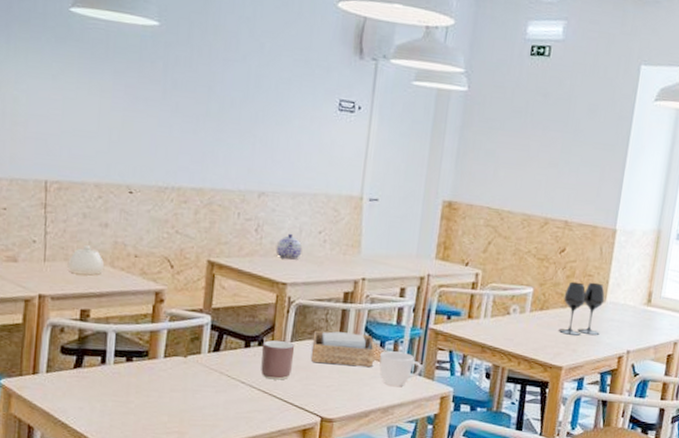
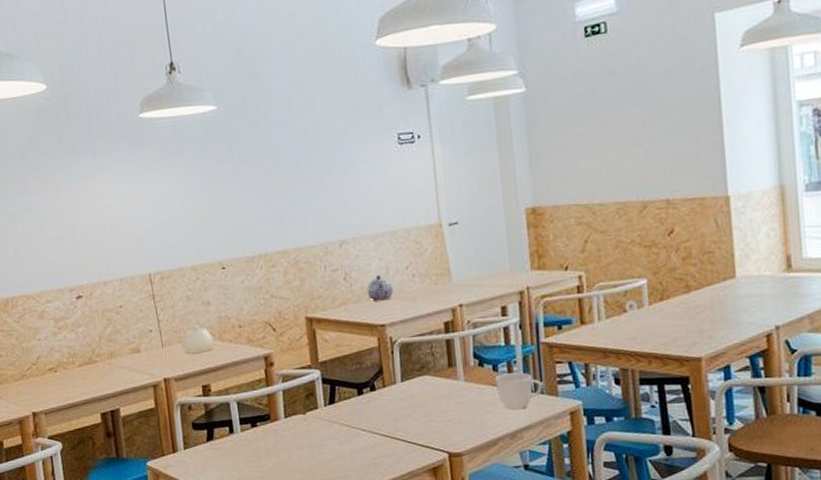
mug: present [261,340,295,380] -> none [374,382,409,423]
napkin holder: present [310,331,376,368] -> none [422,361,491,399]
wine glass: present [558,281,605,336] -> none [684,258,737,322]

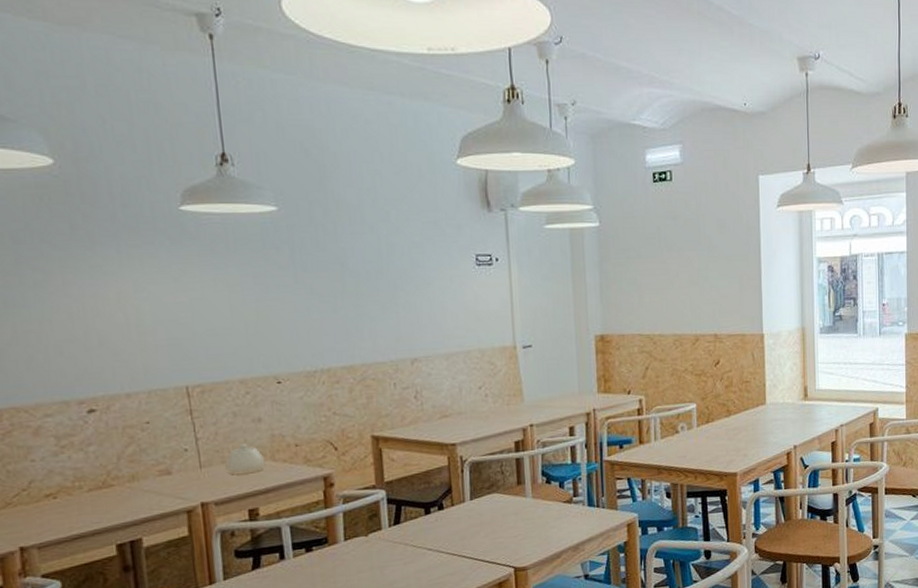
teapot: present [366,274,394,302] -> none [438,394,466,421]
cup: present [494,372,543,410] -> none [560,488,604,524]

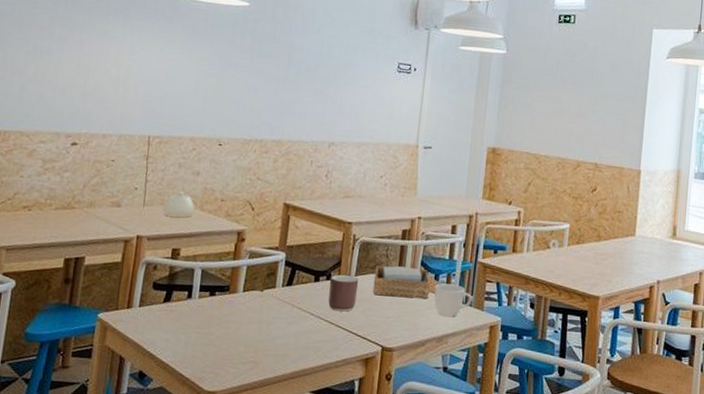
mug: none [442,500,477,541] -> present [328,274,359,312]
napkin holder: none [491,478,557,516] -> present [373,266,431,299]
cup: none [560,488,604,524] -> present [434,283,473,317]

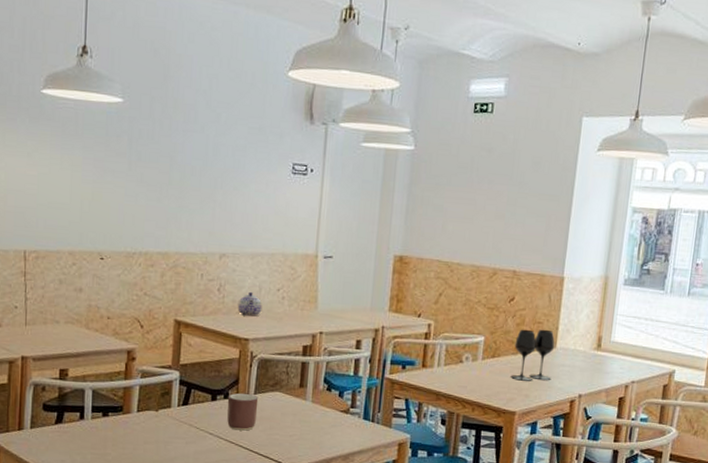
sugar bowl: present [162,191,195,218] -> none [45,309,80,337]
teapot: none [343,178,367,202] -> present [237,291,263,318]
napkin holder: present [373,266,431,299] -> none [273,383,335,417]
cup: present [434,283,473,317] -> none [338,400,380,435]
wine glass: none [594,217,634,267] -> present [510,329,555,381]

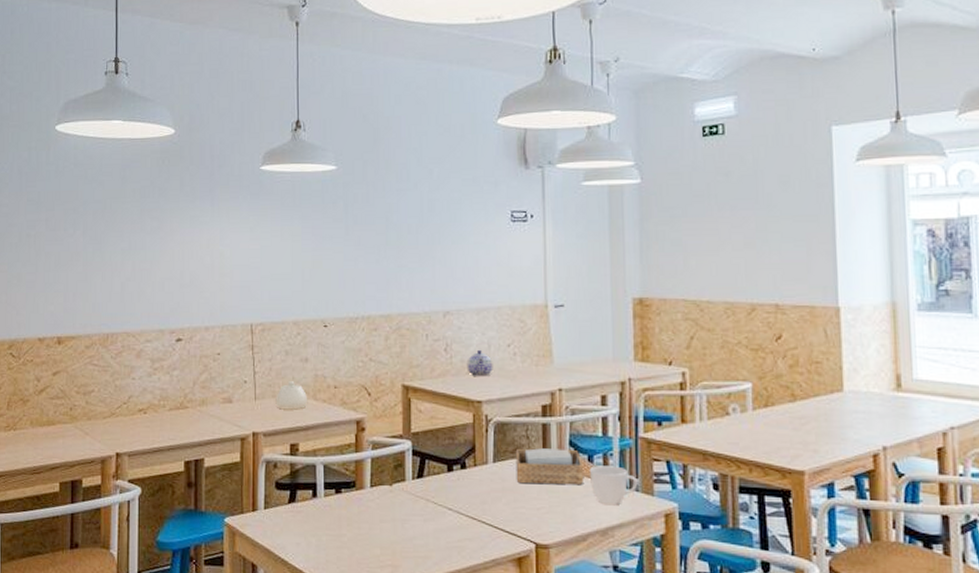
sugar bowl: none [45,309,80,337] -> present [274,381,308,410]
mug: present [227,393,259,431] -> none [464,461,499,505]
napkin holder: none [273,383,335,417] -> present [515,448,584,486]
cup: none [338,400,380,435] -> present [589,466,638,506]
wine glass: present [510,329,555,381] -> none [790,370,844,433]

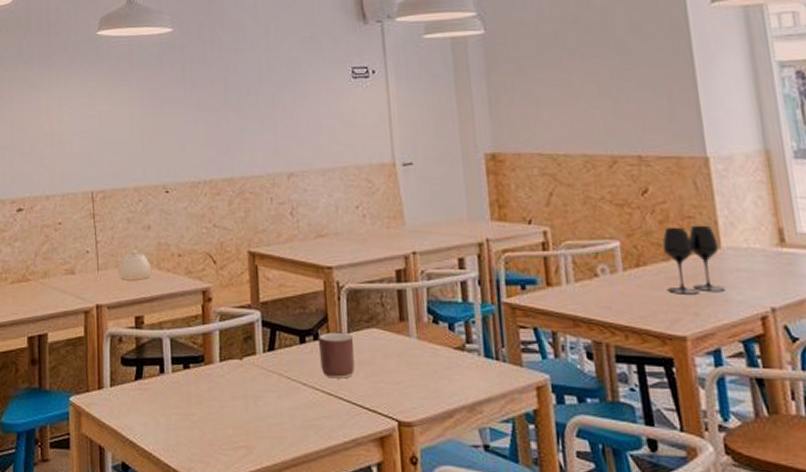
mug: none [464,461,499,505] -> present [317,332,356,379]
teapot: present [466,349,493,377] -> none [314,212,343,242]
napkin holder: present [515,448,584,486] -> none [370,316,446,357]
cup: present [589,466,638,506] -> none [450,334,505,378]
wine glass: none [790,370,844,433] -> present [662,225,725,295]

